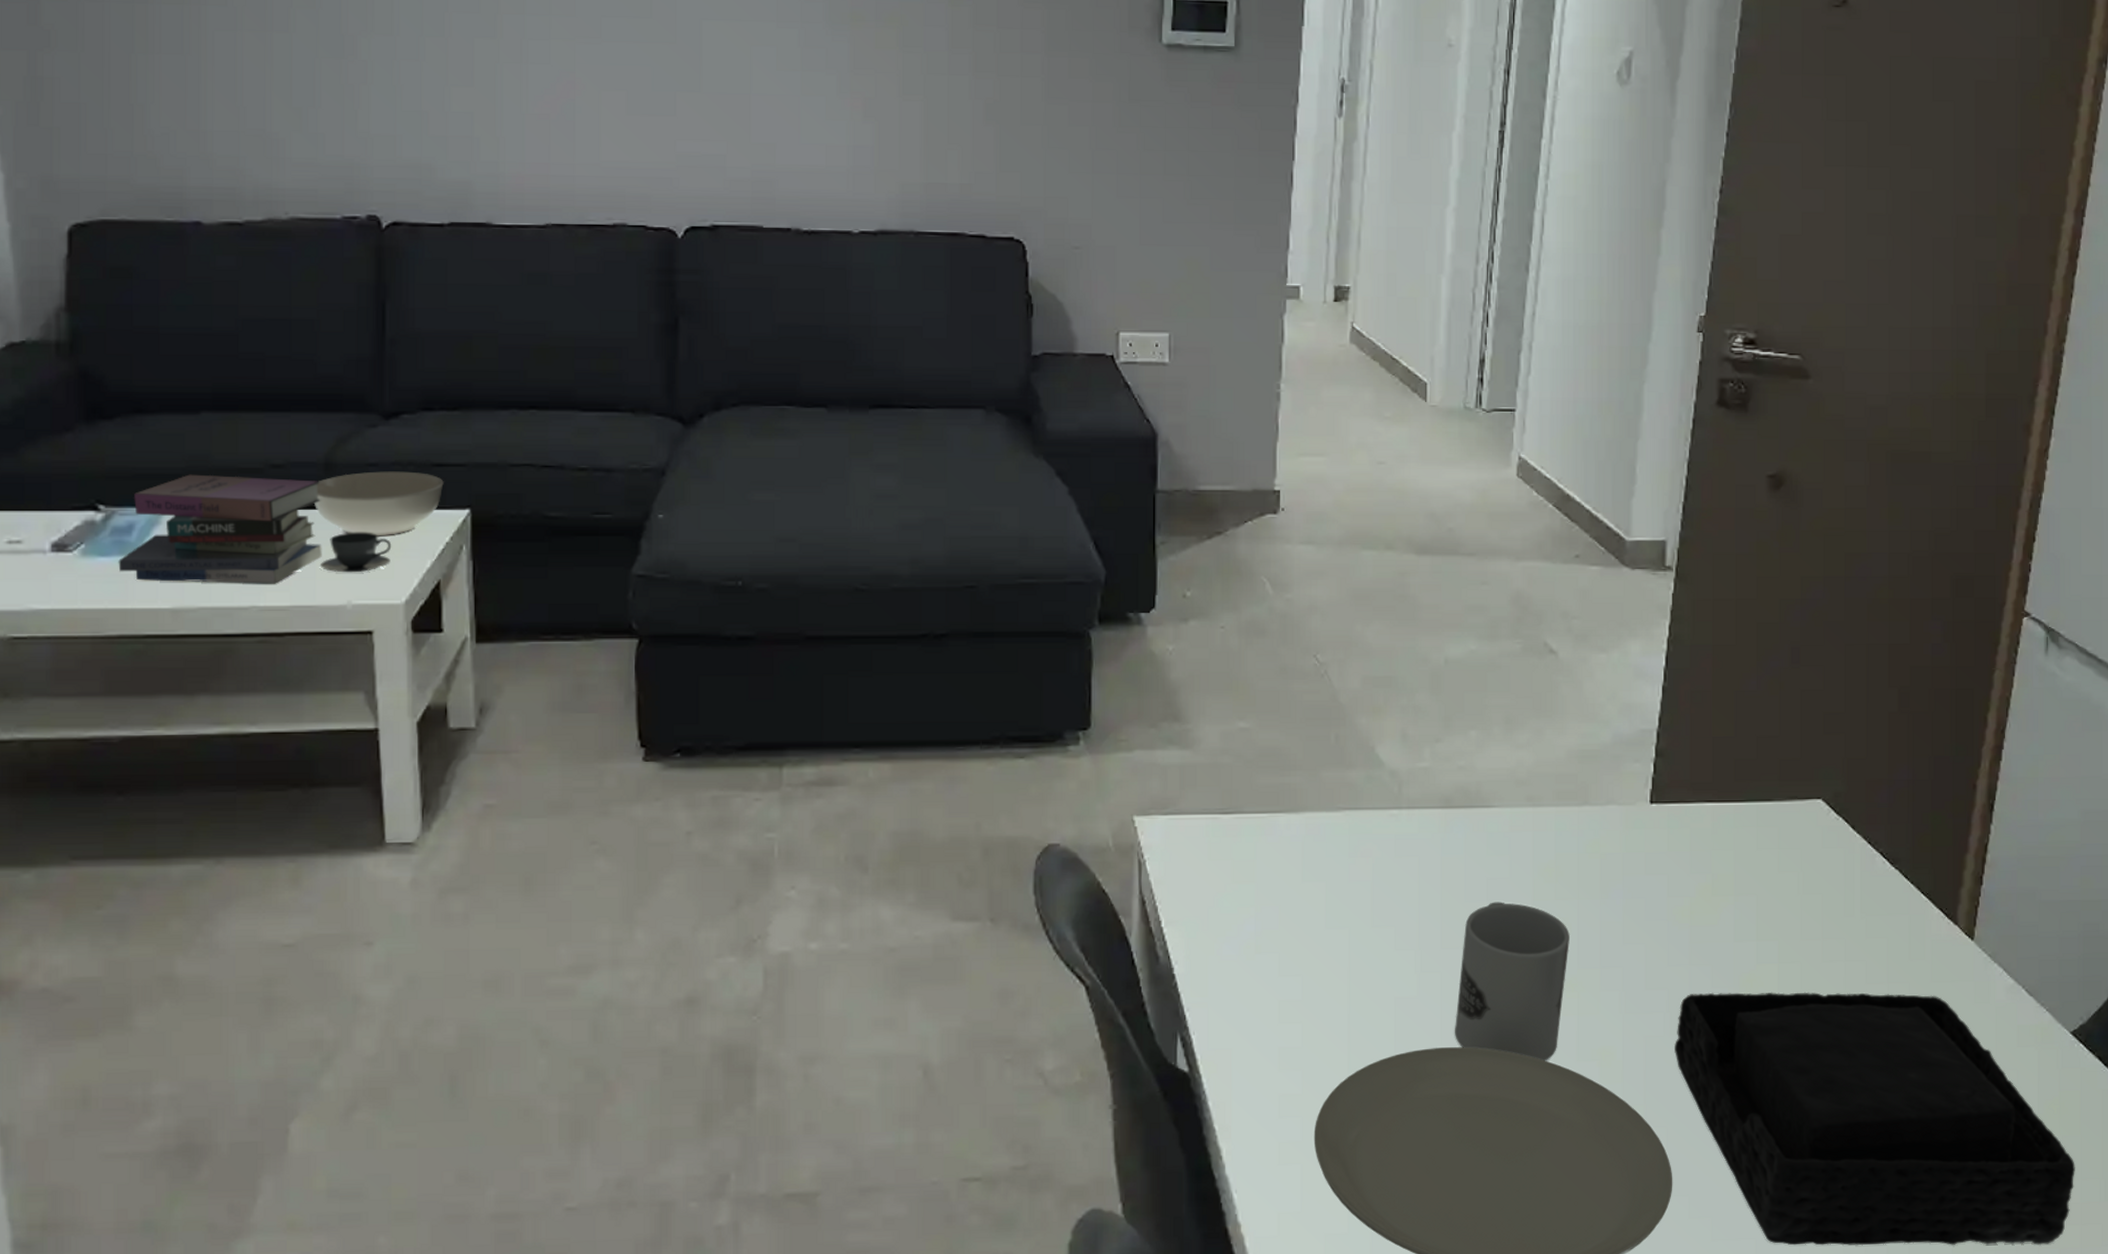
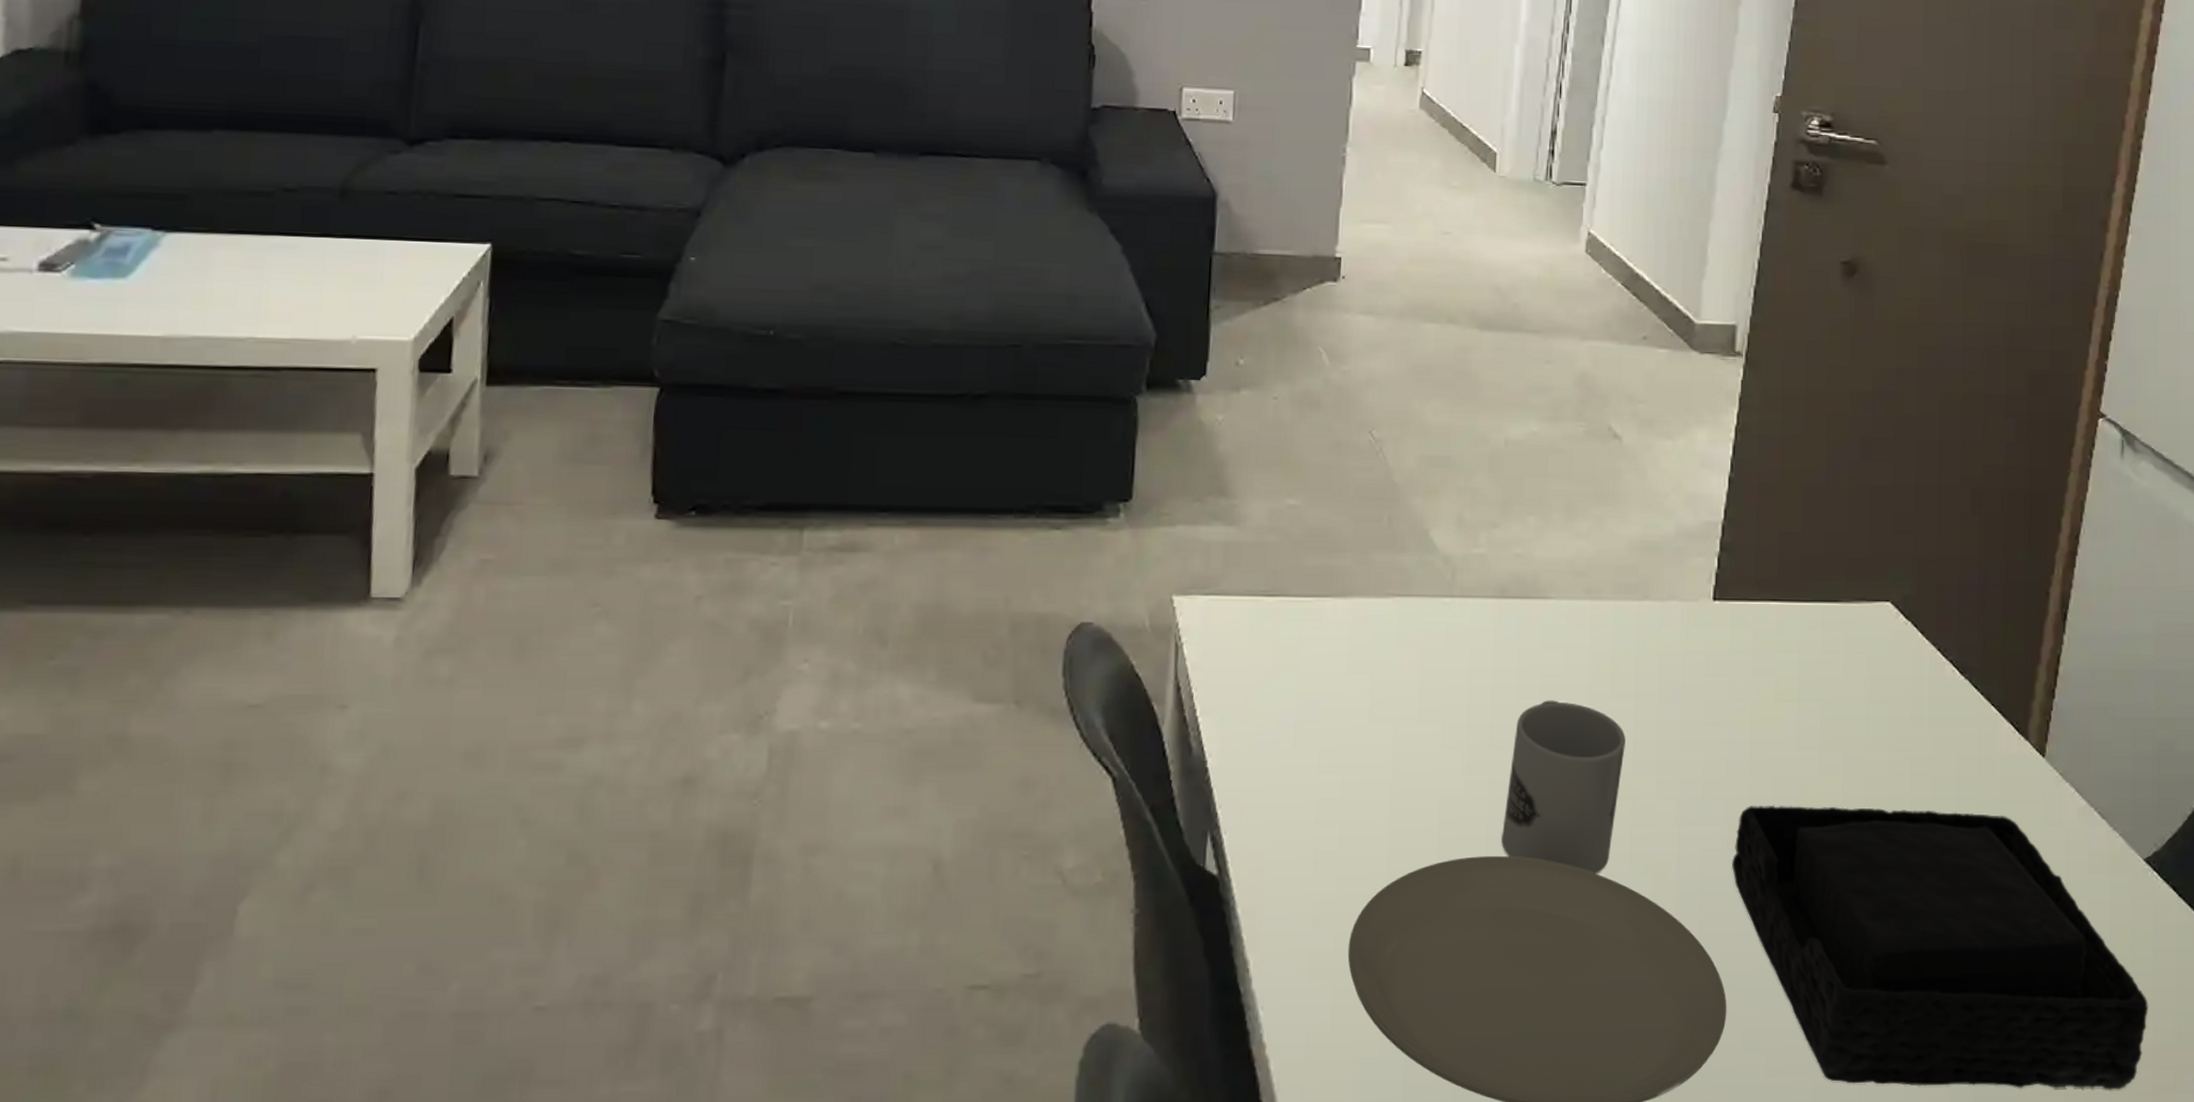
books: present [118,474,322,584] -> none [109,195,334,315]
bowl: present [315,471,444,537] -> none [326,200,466,269]
teacup: present [319,532,392,573] -> none [325,262,405,306]

